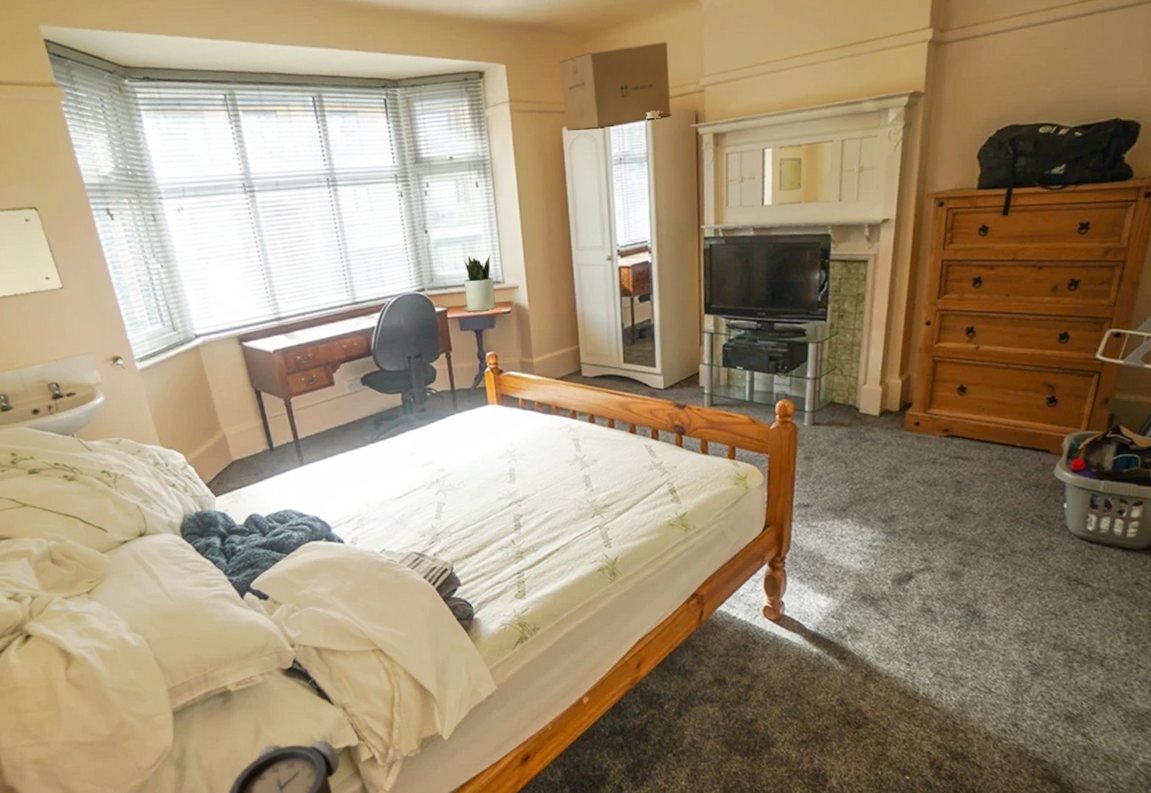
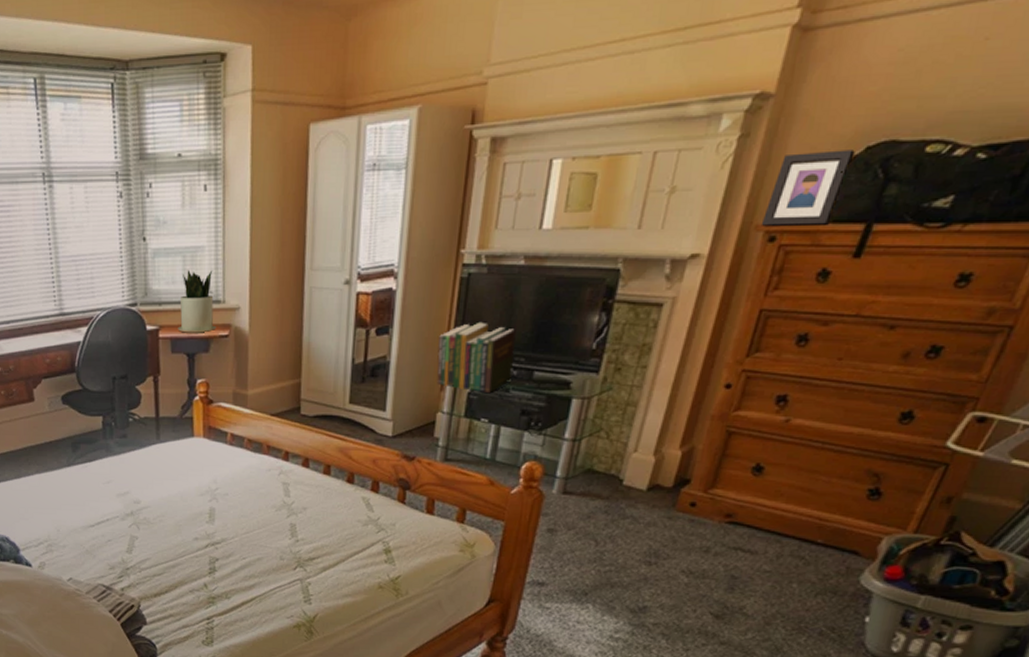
box: present [559,42,671,132] -> none [314,20,449,129]
books: none [693,284,757,345] -> present [437,321,516,394]
picture frame: none [931,133,990,195] -> present [760,150,855,228]

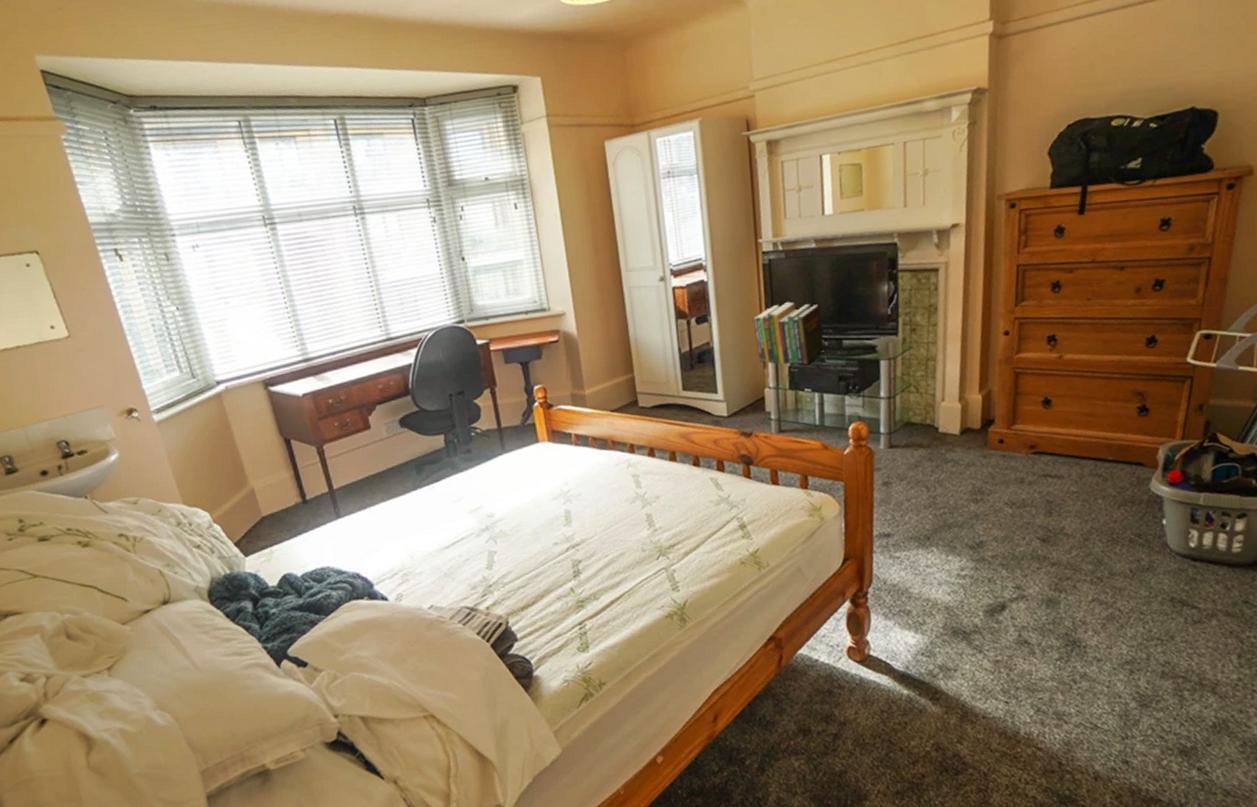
planter: present [177,269,217,333] -> none [505,281,546,343]
picture frame: present [760,150,855,228] -> none [1001,128,1060,197]

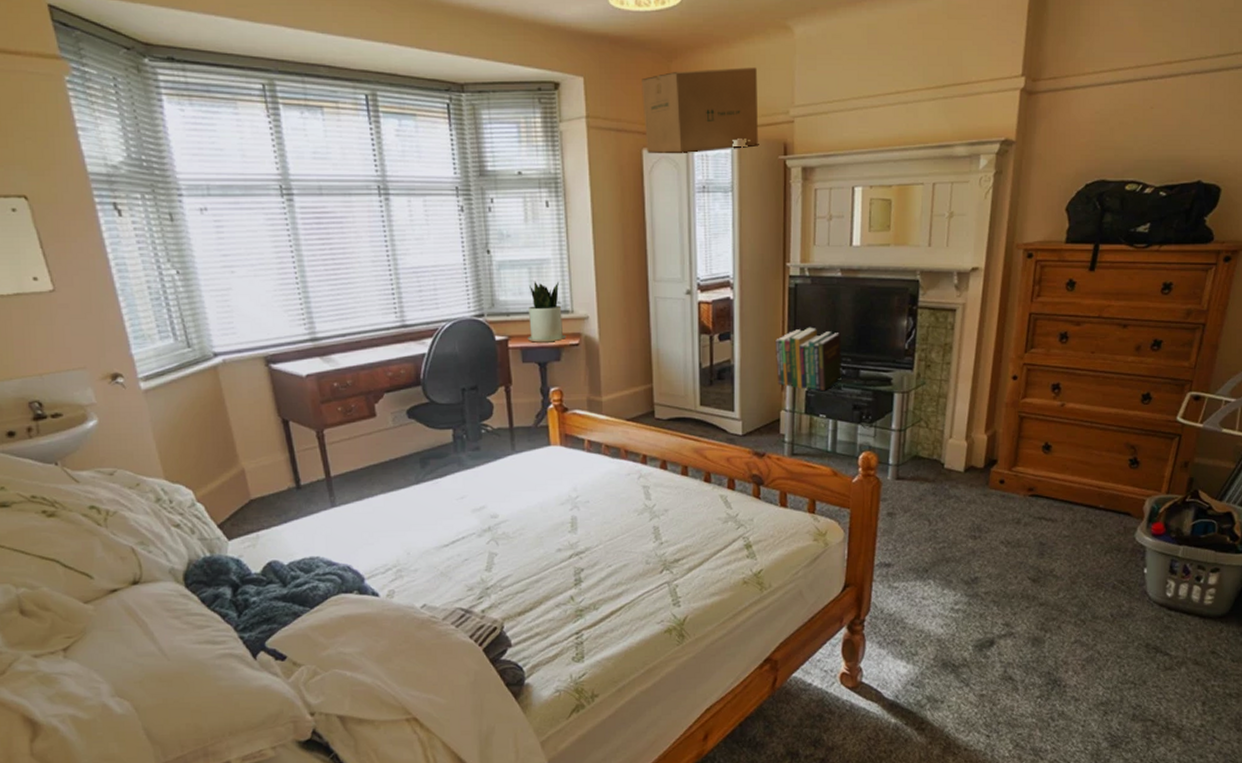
planter: none [505,281,546,343] -> present [527,281,567,343]
box: none [598,46,720,145] -> present [641,67,758,154]

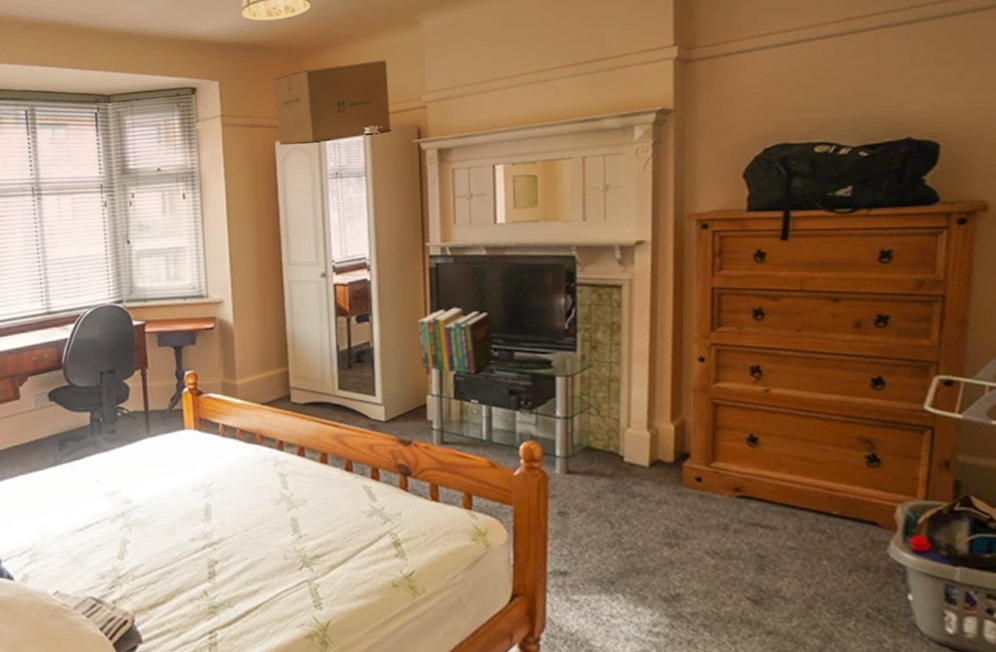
planter: present [527,281,567,343] -> none [163,268,202,327]

